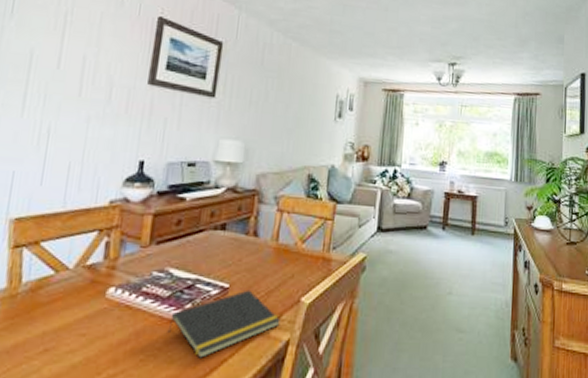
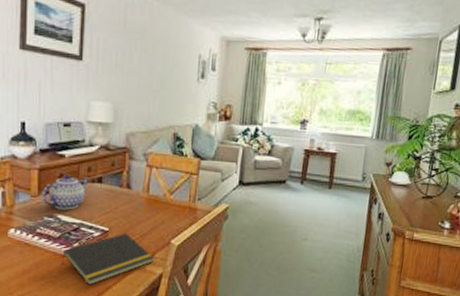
teapot: none [153,219,211,263] -> present [42,173,89,210]

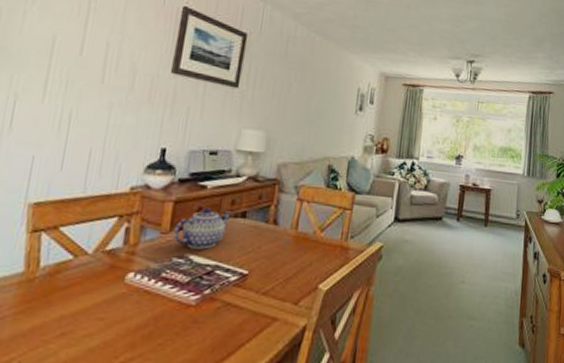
notepad: present [61,233,154,285] -> none [186,276,298,343]

